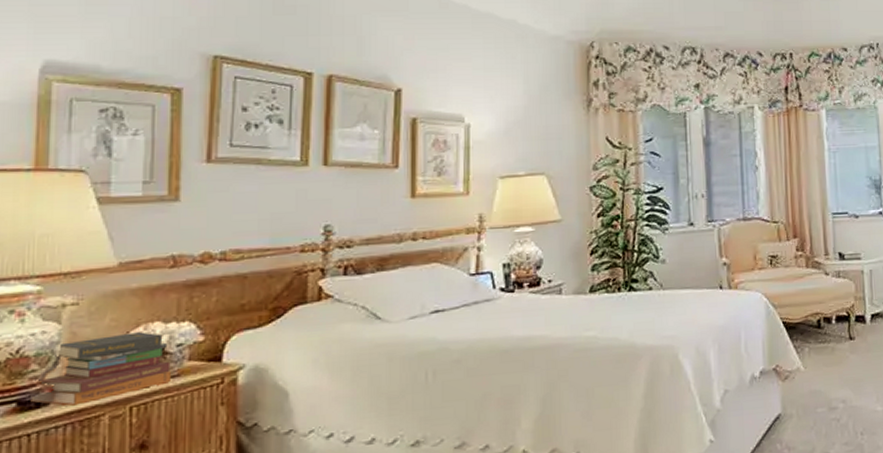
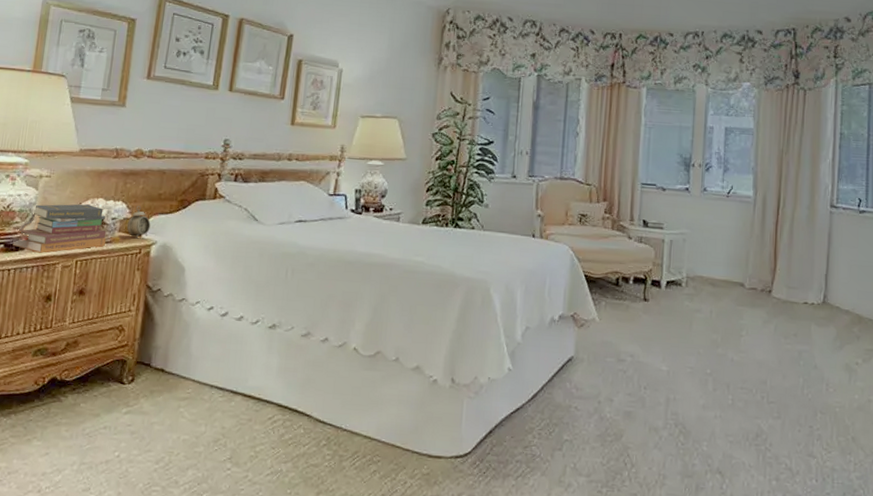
alarm clock: none [199,323,234,366] -> present [126,206,151,239]

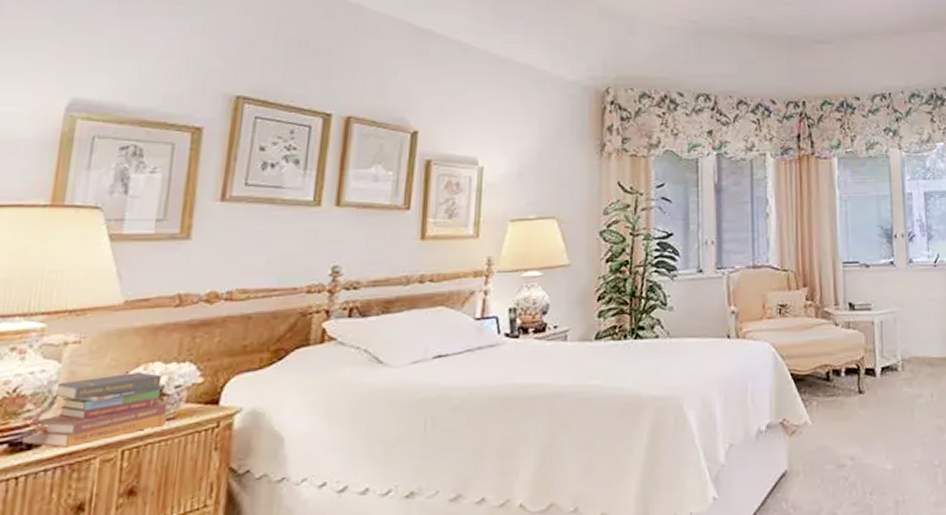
alarm clock: present [126,206,151,239] -> none [197,365,233,409]

